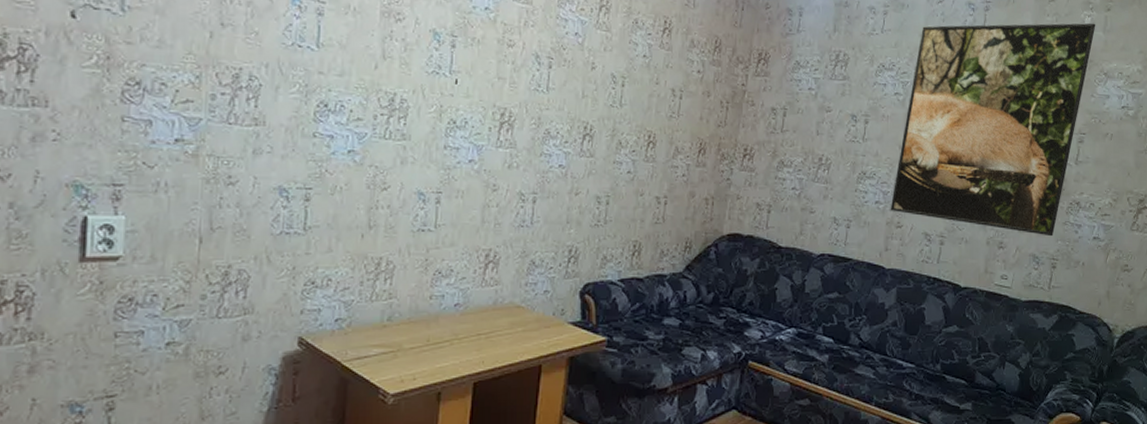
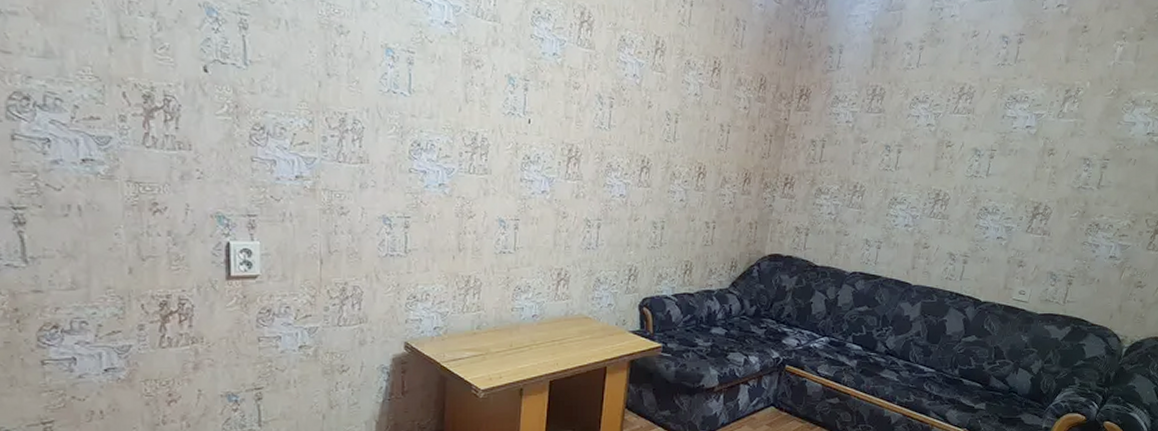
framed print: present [890,23,1096,237] -> none [918,52,1127,256]

